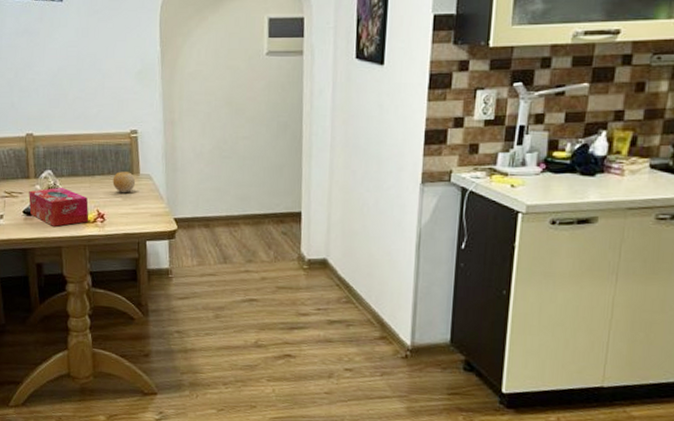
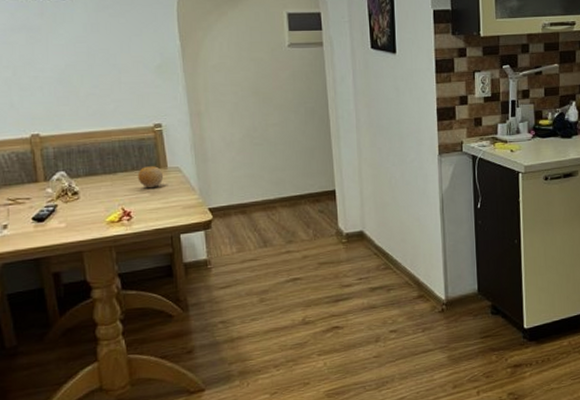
tissue box: present [29,187,89,227] -> none [38,188,113,231]

